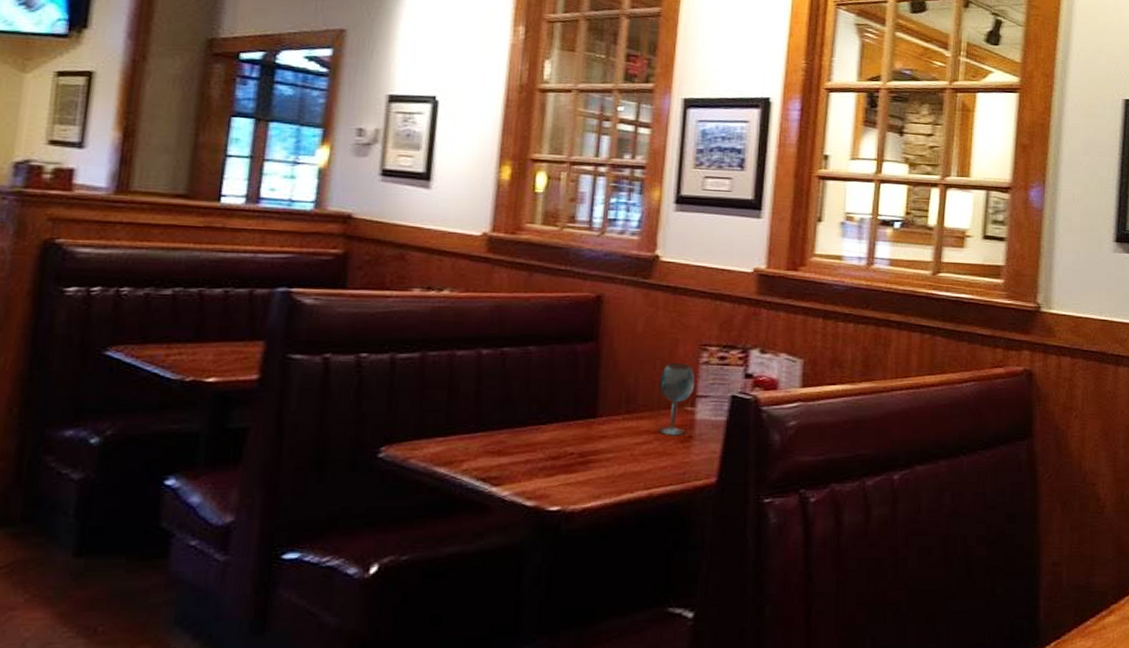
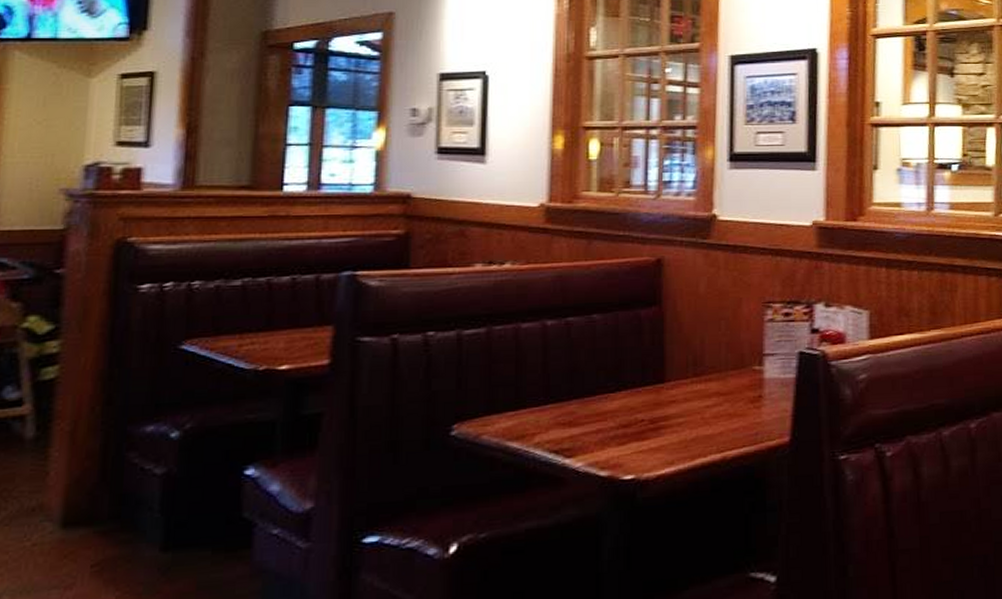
wine glass: present [659,362,695,436] -> none [726,321,761,397]

